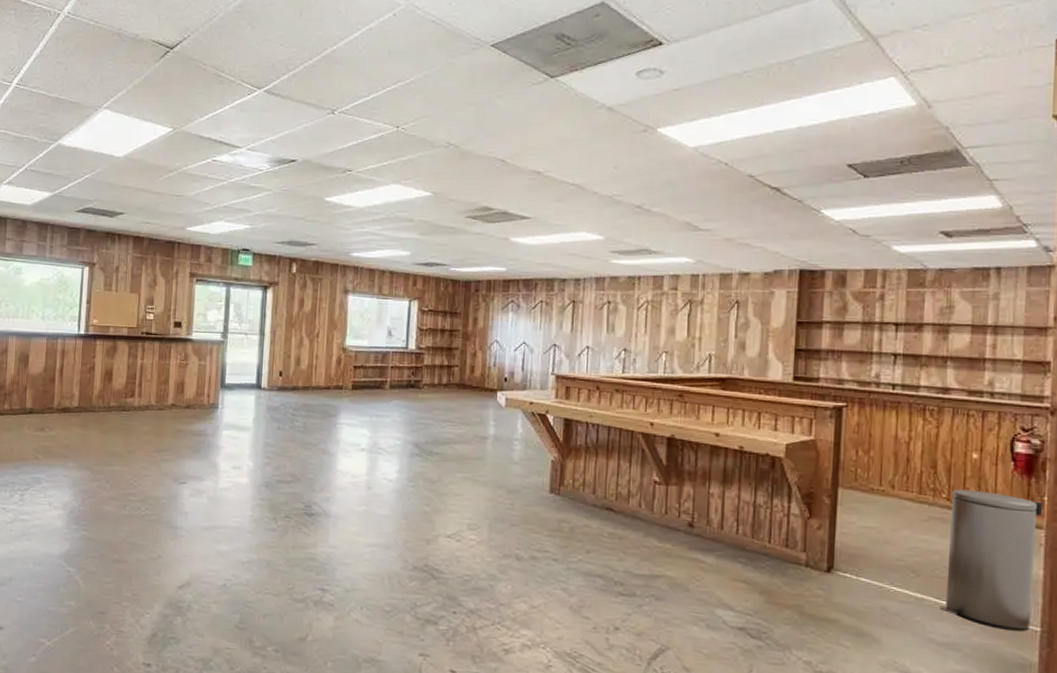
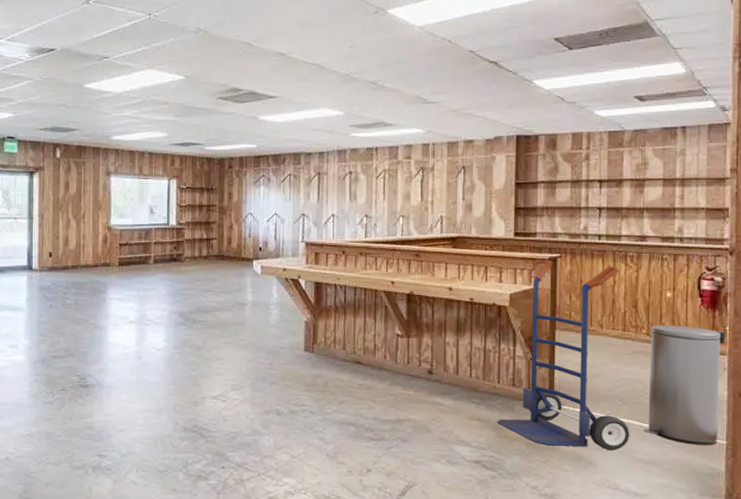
handcart: none [766,409,924,629] -> present [497,261,630,451]

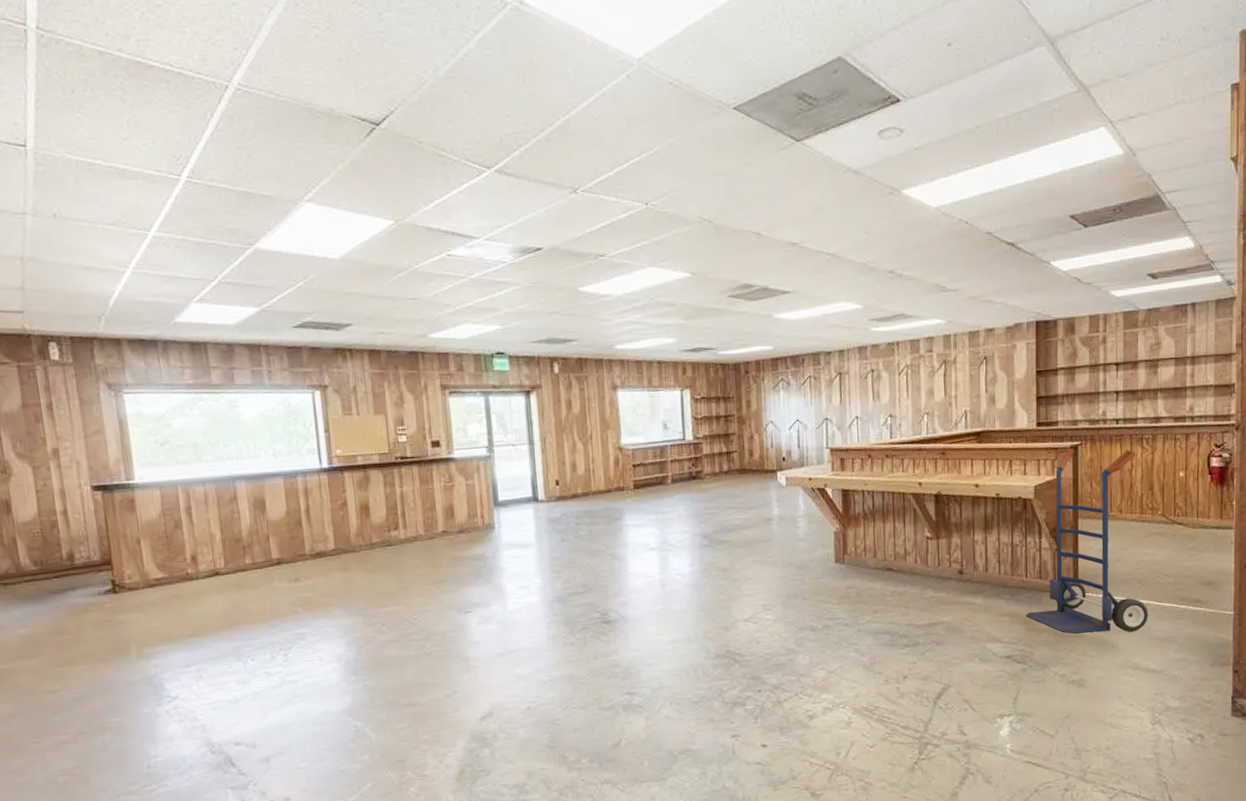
pedal bin: present [643,325,726,445] -> none [1160,503,1233,619]

